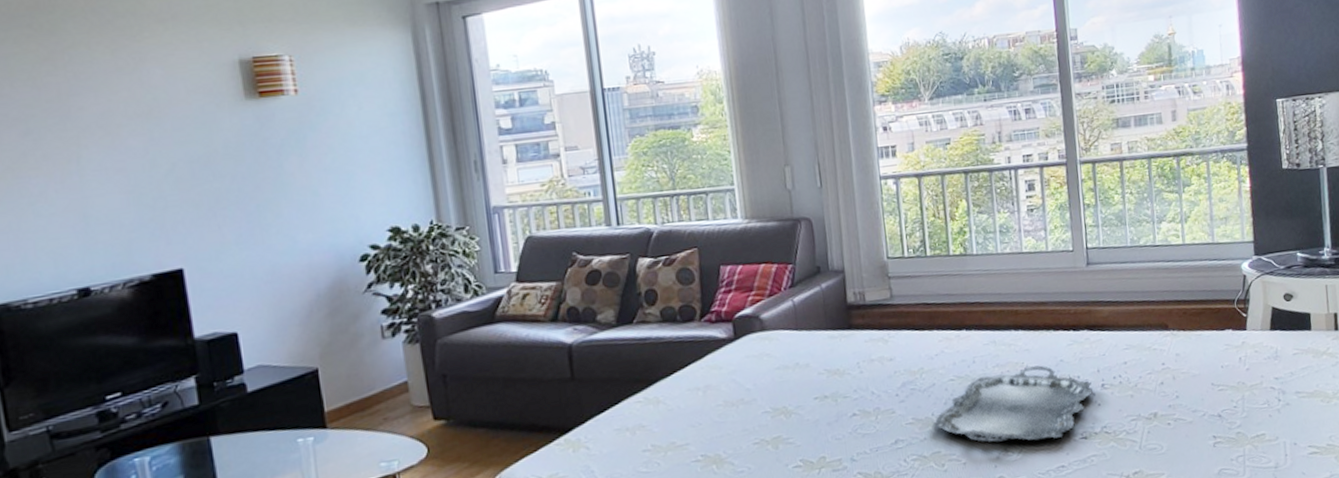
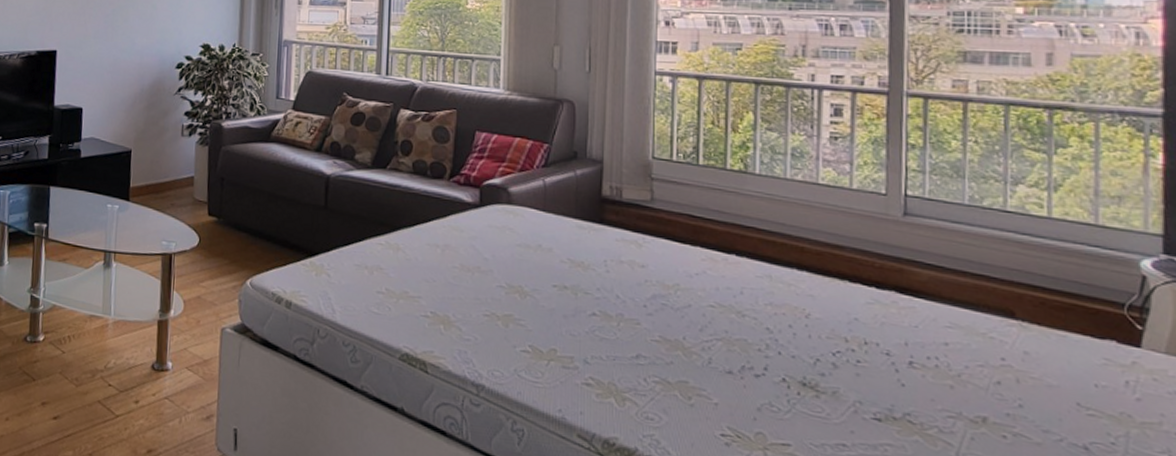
serving tray: present [933,365,1093,443] -> none [683,311,895,410]

